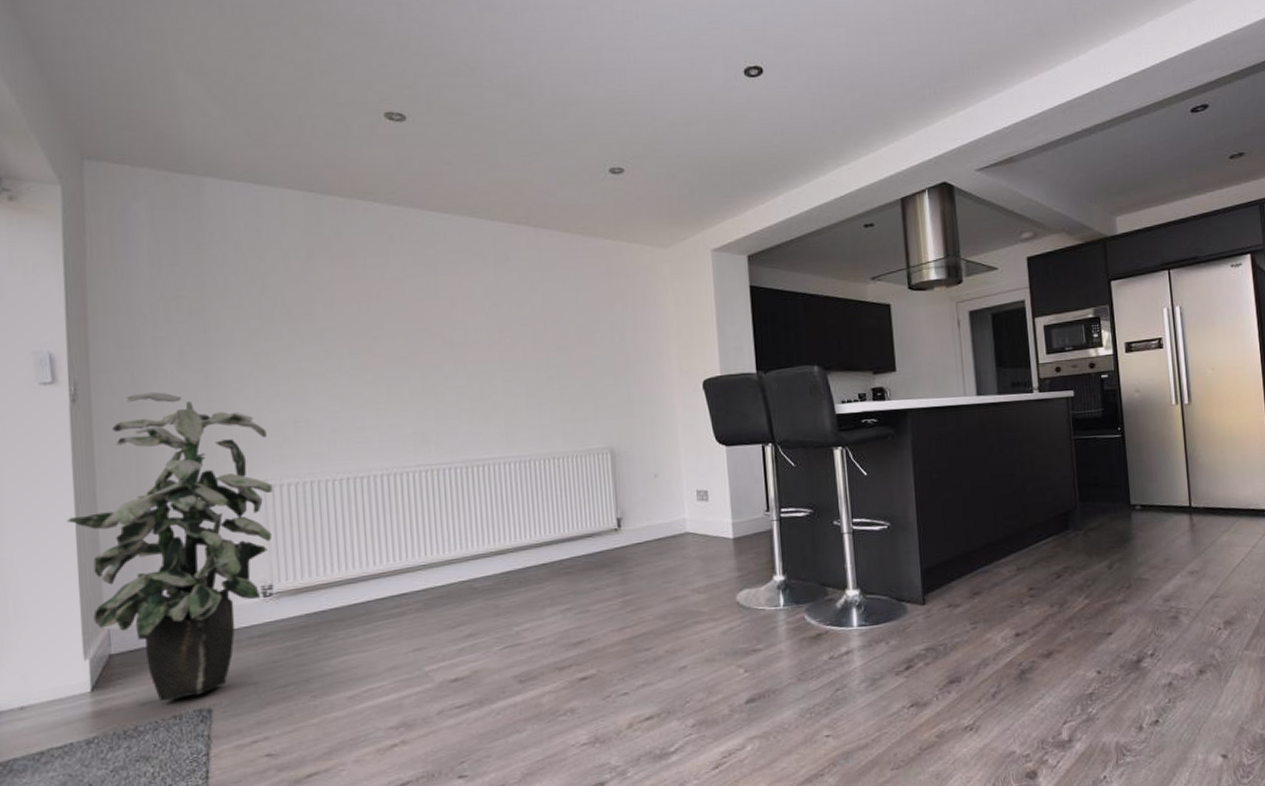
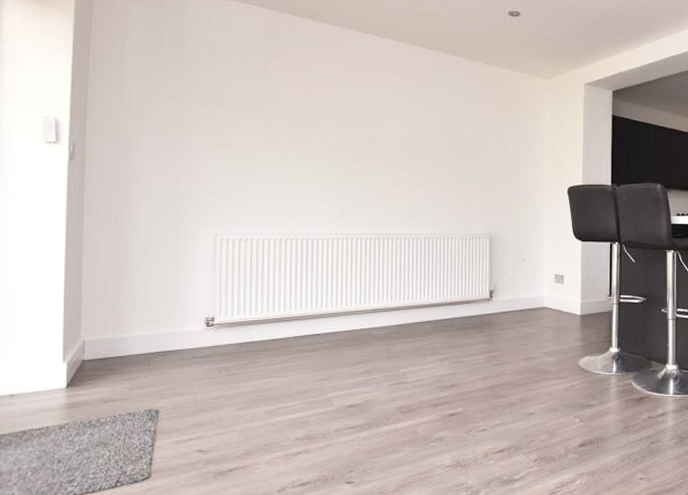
indoor plant: present [67,392,273,702] -> none [58,157,221,401]

